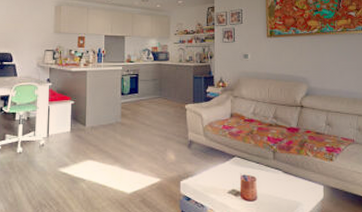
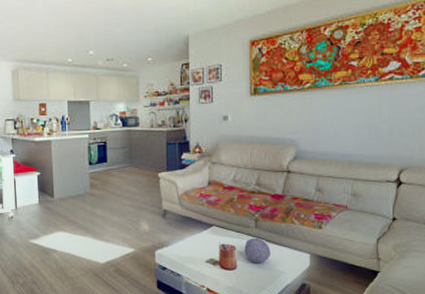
decorative ball: none [263,168,288,195] -> present [244,237,271,263]

